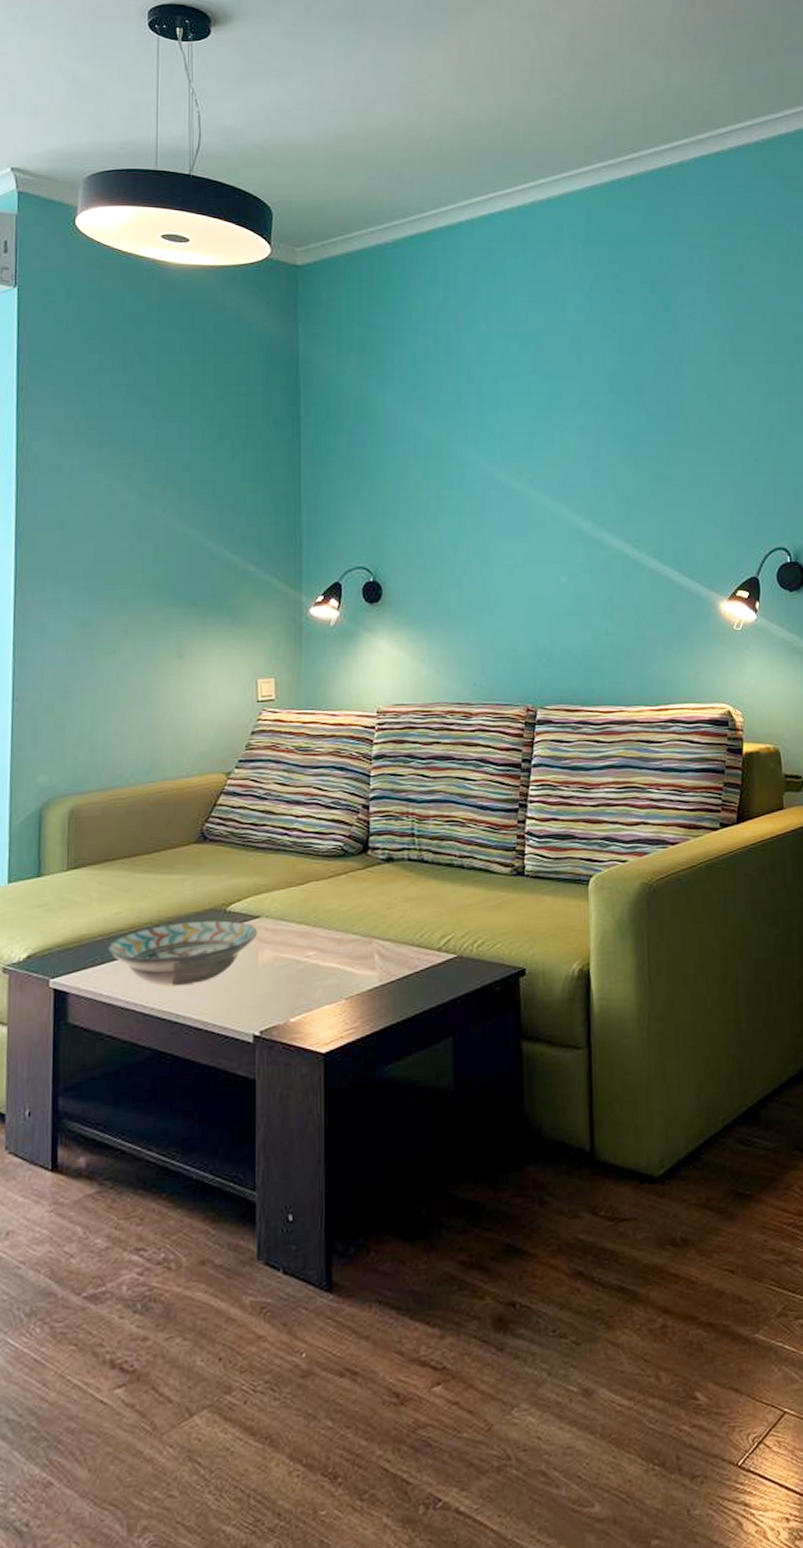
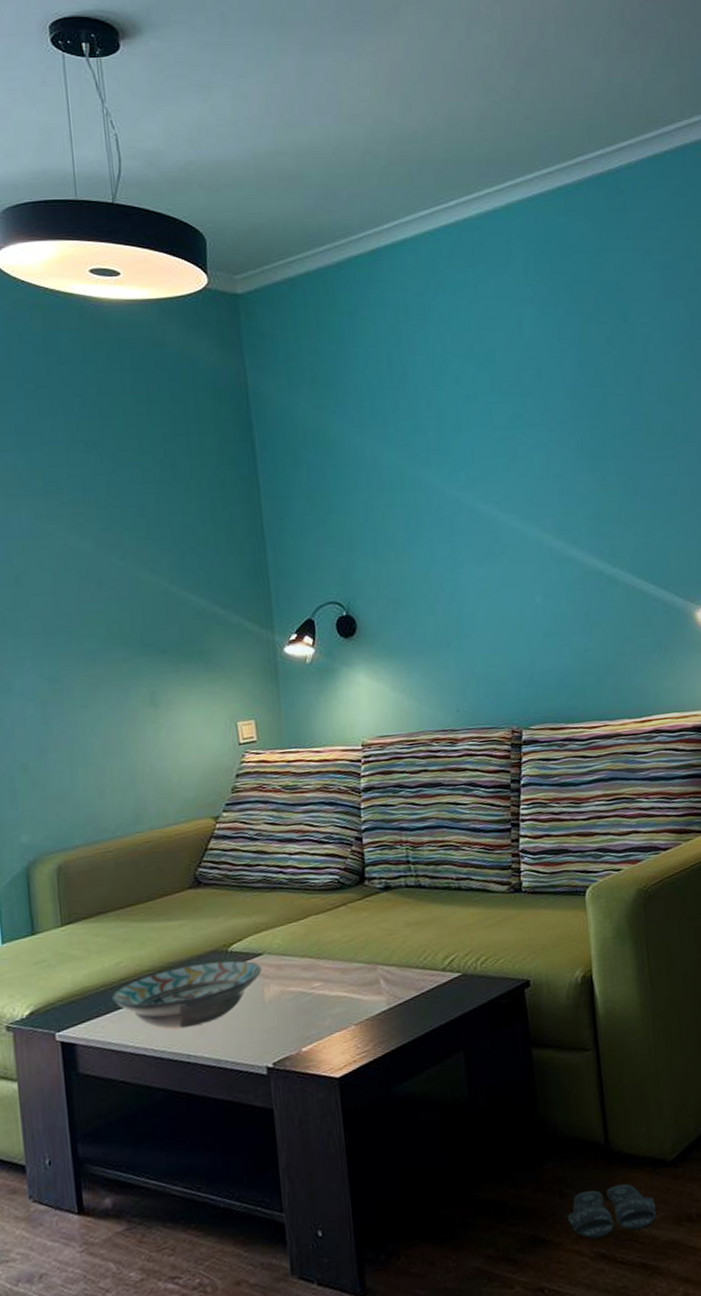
slippers: none [545,1197,639,1254] -> present [567,1183,656,1239]

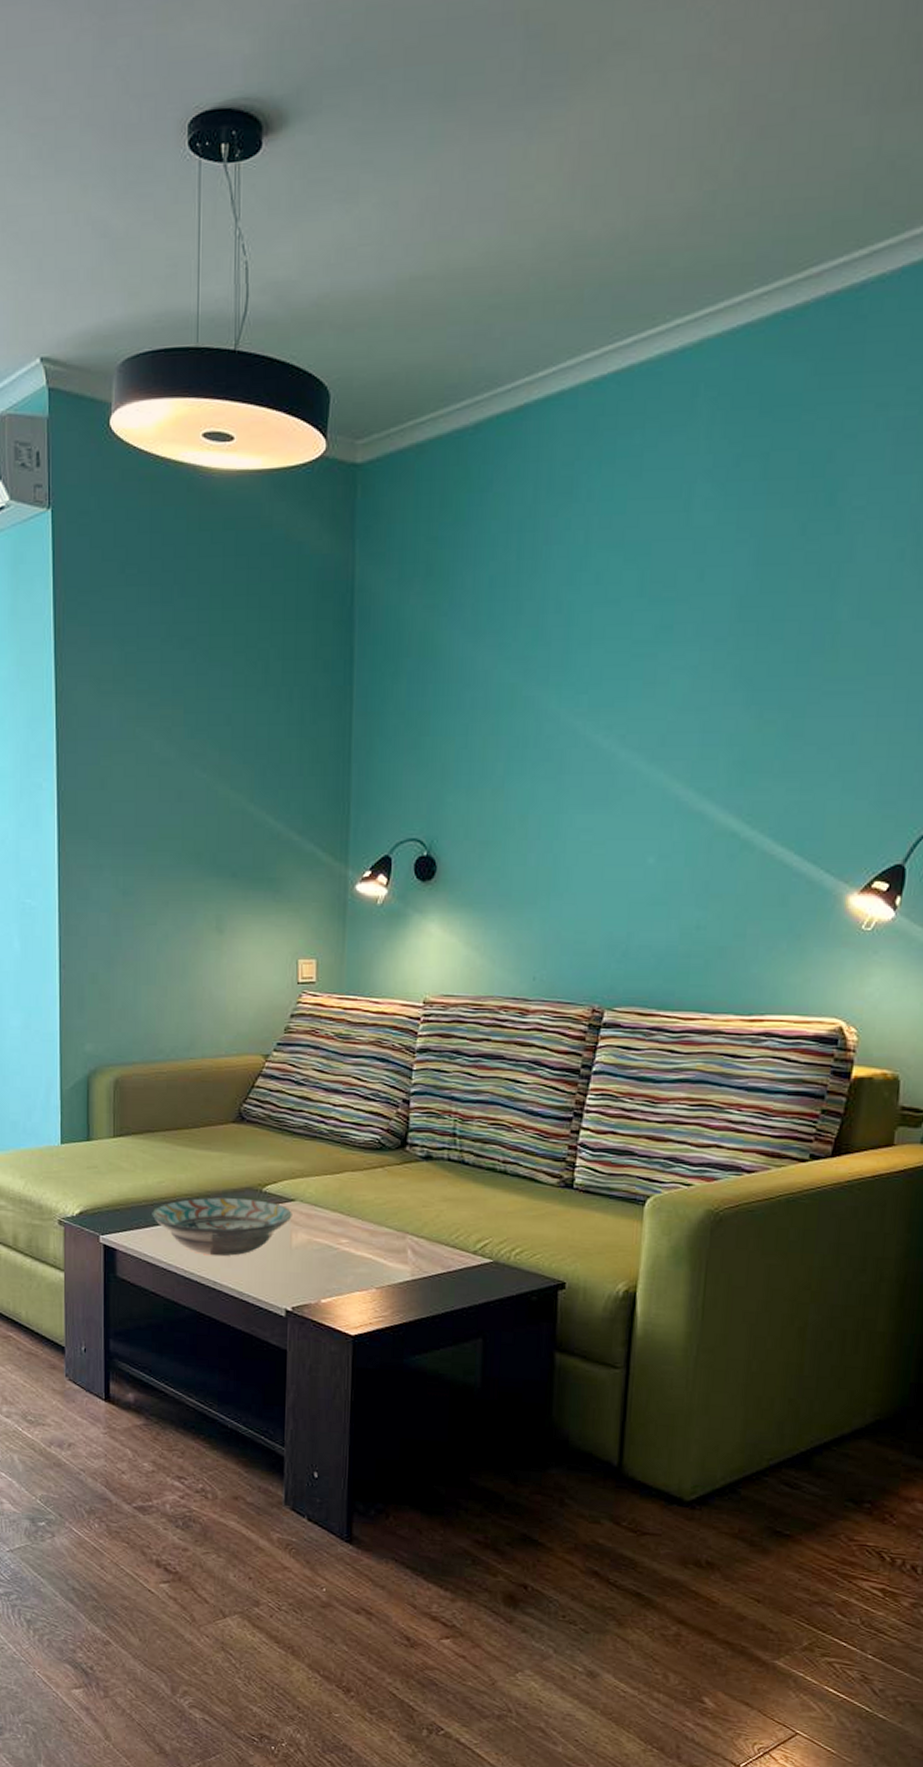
slippers: present [567,1183,656,1239] -> none [563,1506,662,1560]

